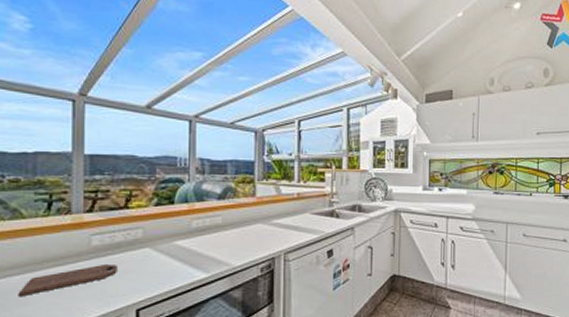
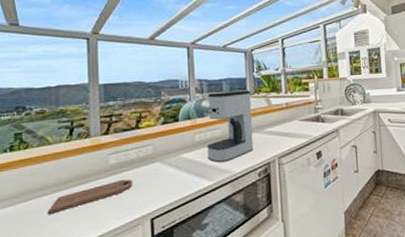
coffee maker: none [205,174,259,254] -> present [207,90,254,163]

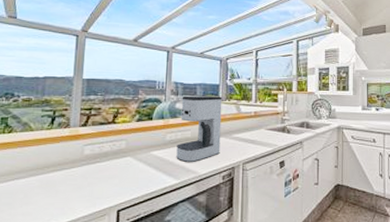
cutting board: present [47,179,132,215] -> none [22,170,104,197]

